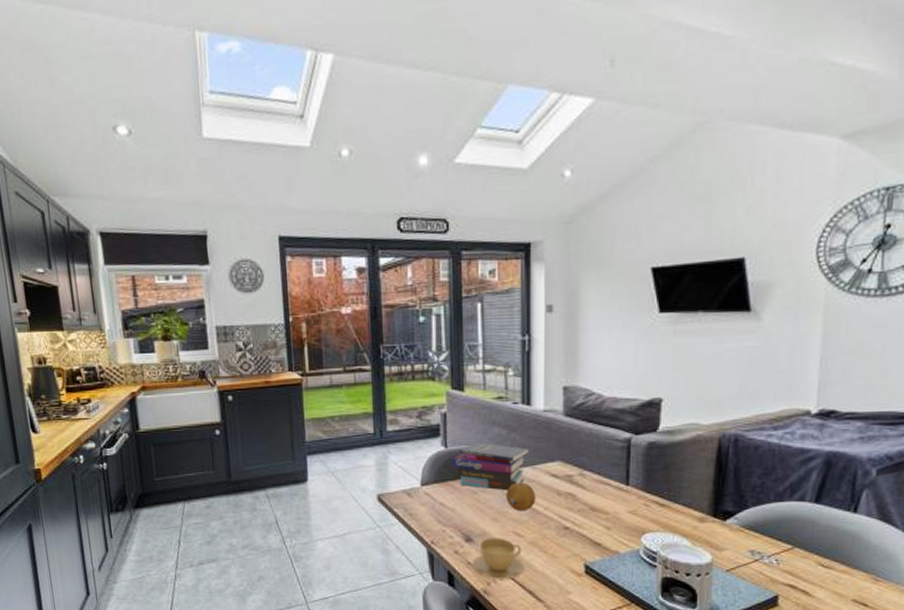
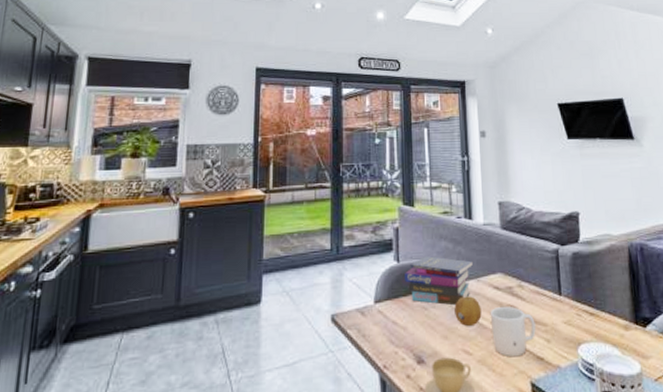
mug: none [545,493,595,541] -> present [490,306,536,357]

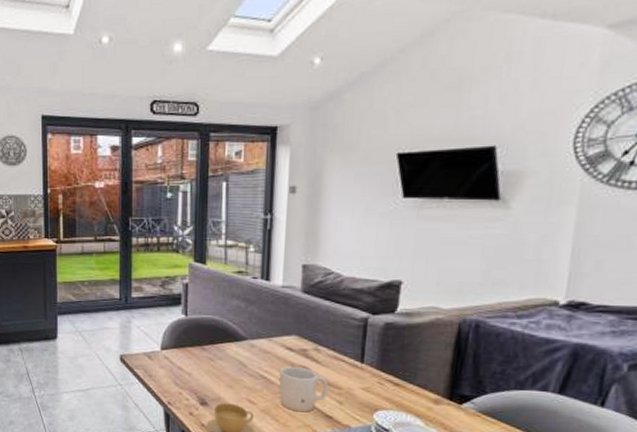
books: present [405,256,473,305] -> none [192,313,265,359]
fruit: present [454,296,482,326] -> none [241,353,271,380]

